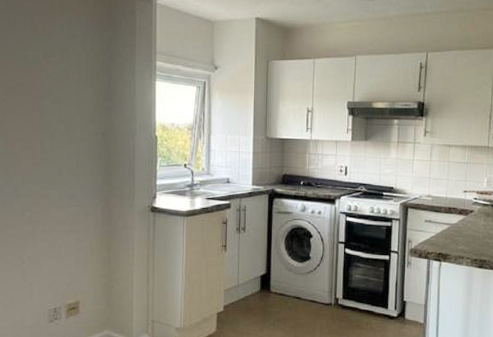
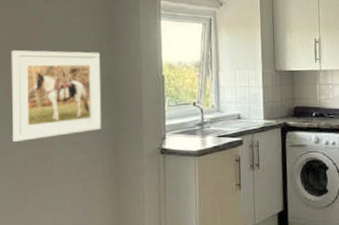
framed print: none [11,102,96,191] -> present [11,50,102,142]

